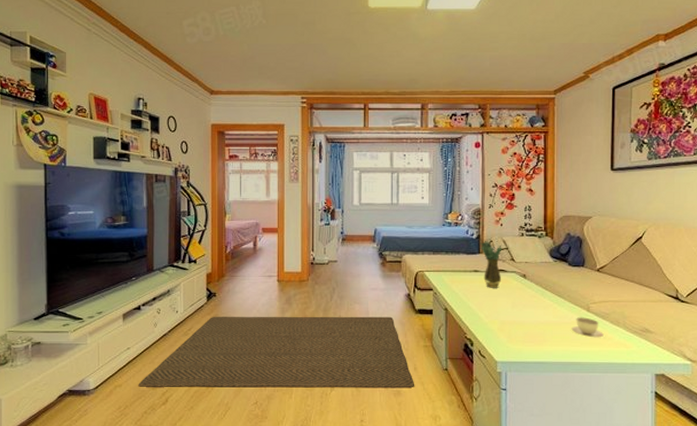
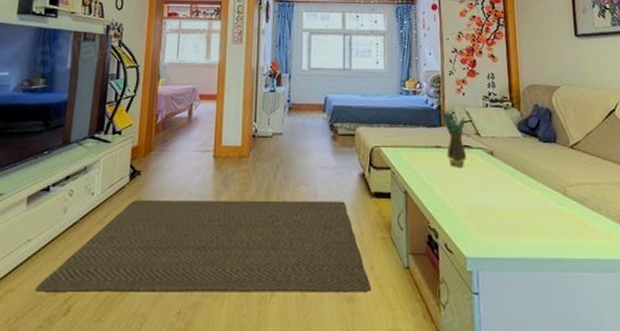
teacup: present [571,317,604,338] -> none [548,203,585,228]

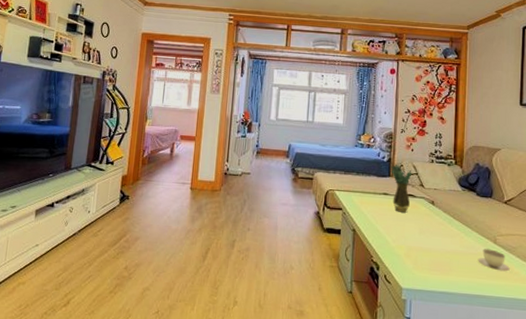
rug: present [35,200,370,292] -> none [42,220,318,309]
teacup: none [548,203,585,228] -> present [478,249,510,272]

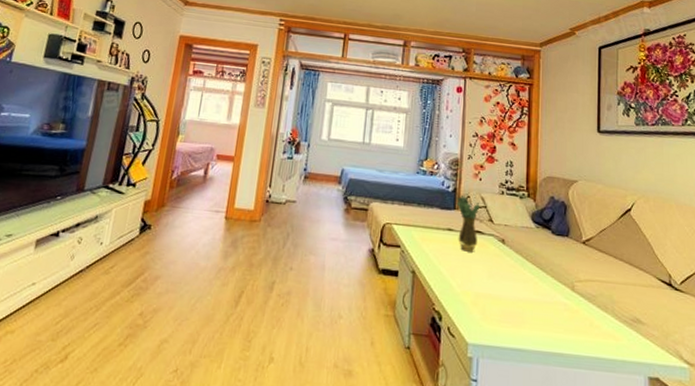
teacup: present [478,249,510,272] -> none [554,297,590,325]

